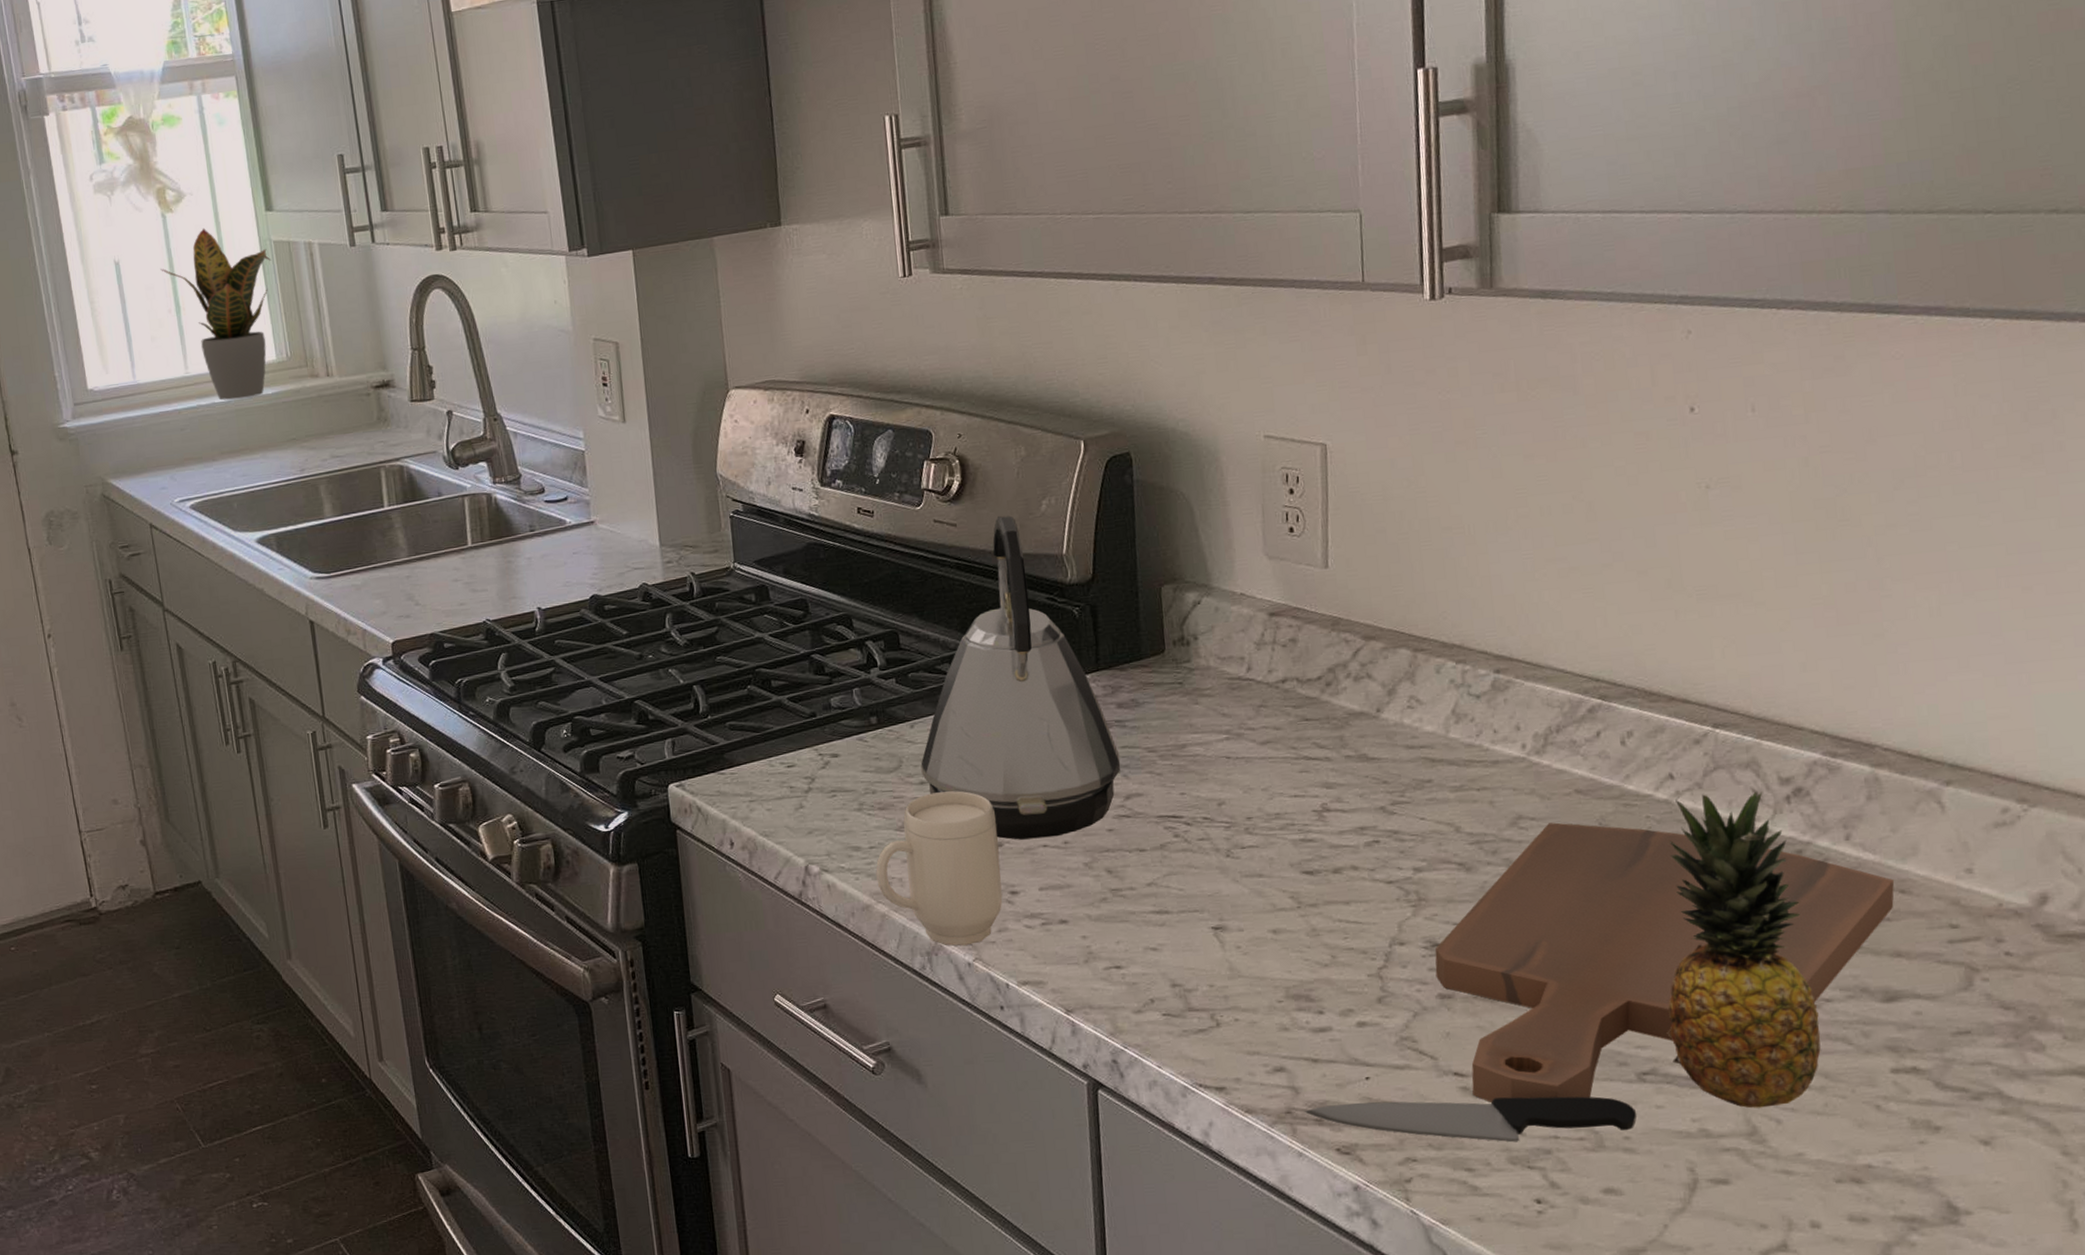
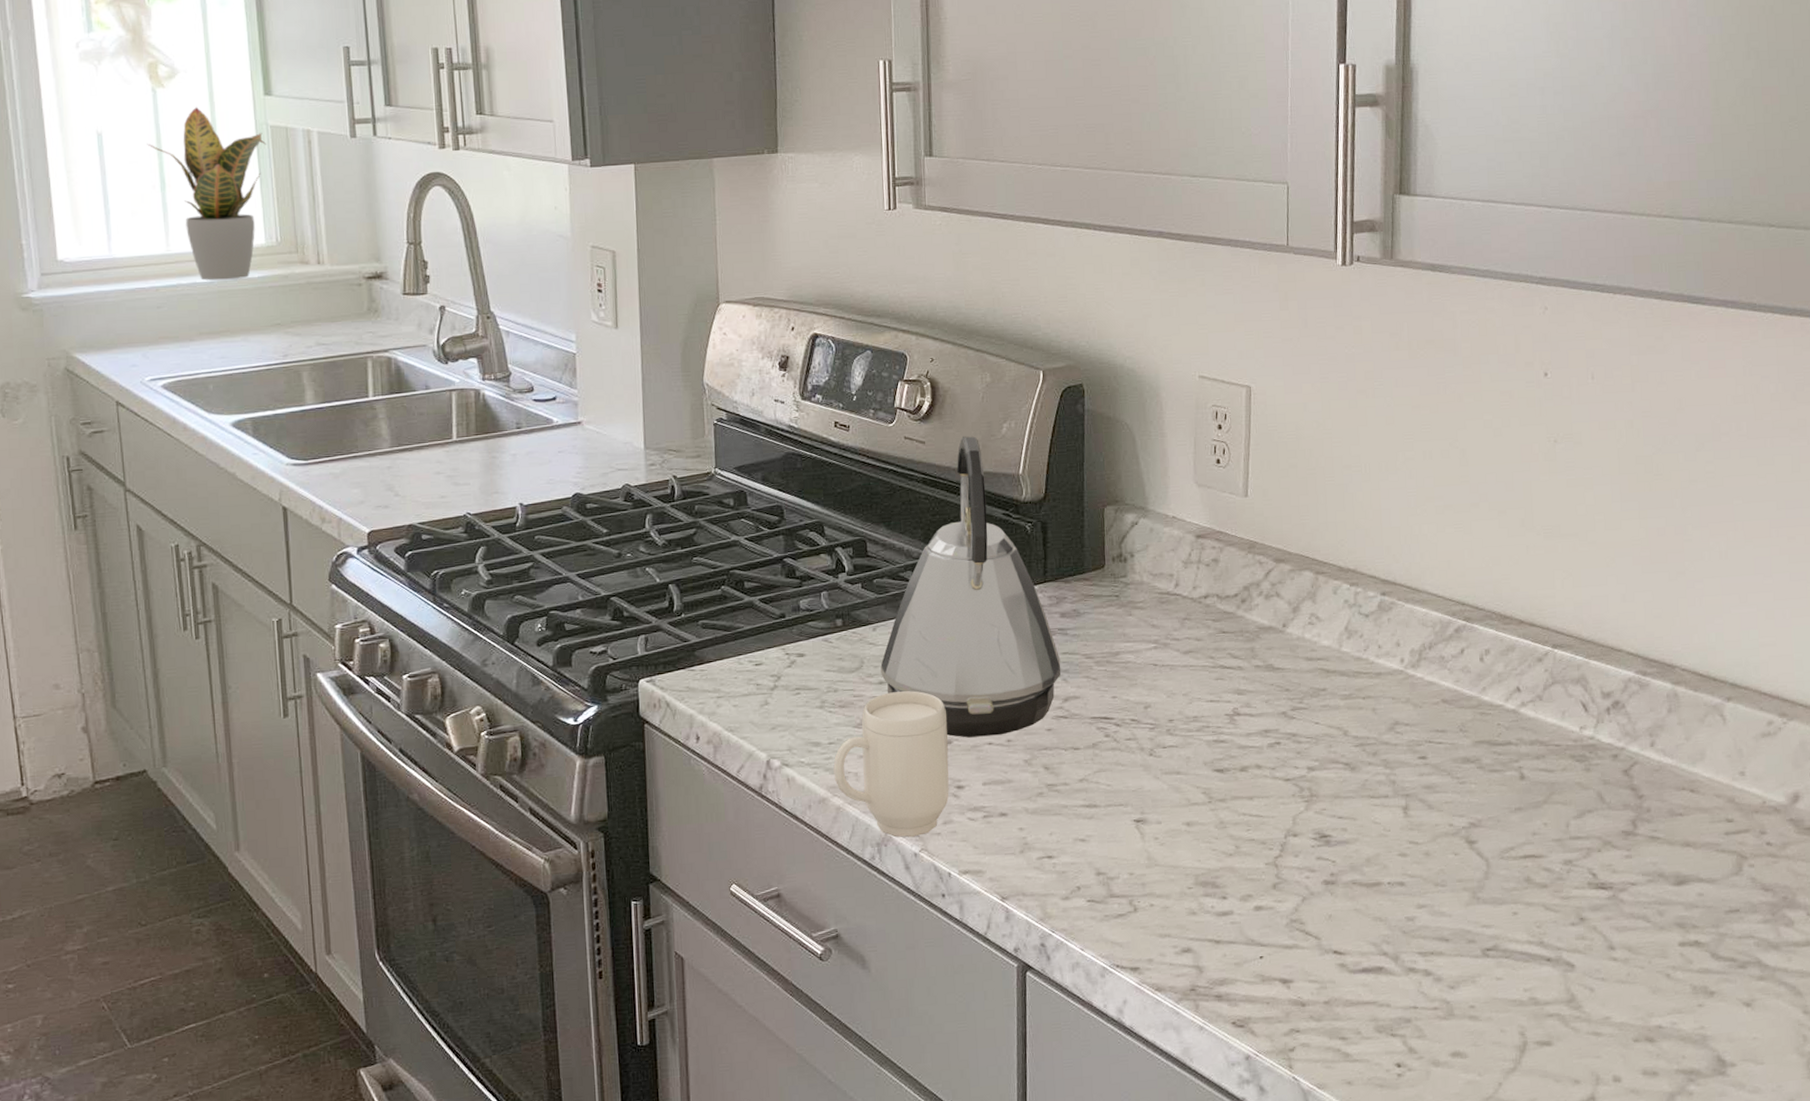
kitchen knife: present [1303,1096,1637,1142] -> none [1206,970,1481,1013]
cutting board: present [1435,822,1895,1102] -> none [1322,728,1687,977]
fruit: present [1667,791,1821,1108] -> none [1507,704,1626,979]

